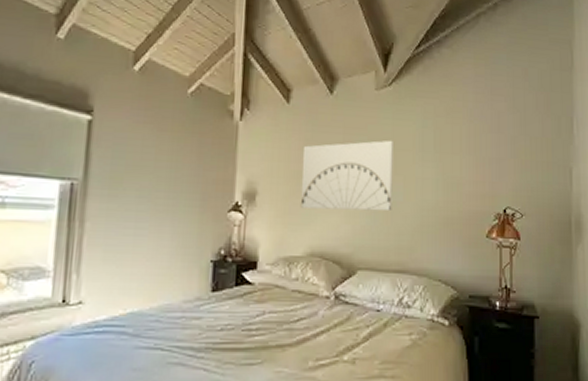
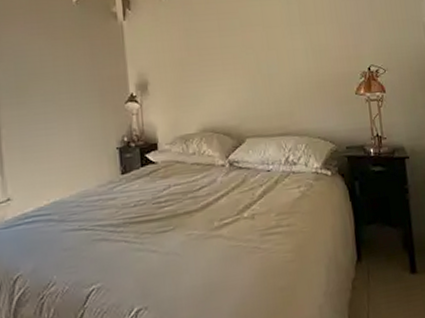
wall art: present [300,140,393,212] -> none [183,19,270,91]

